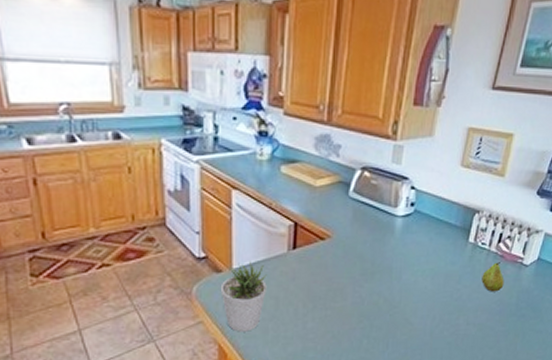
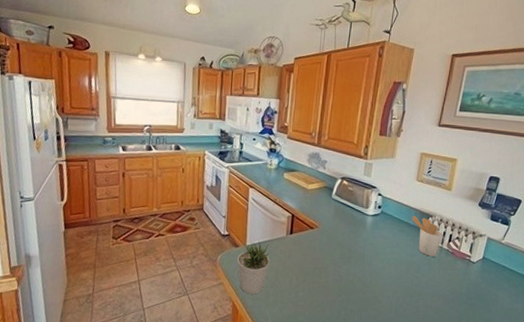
utensil holder: none [453,212,492,263] -> present [411,215,443,257]
fruit: present [481,262,504,292] -> none [436,257,455,282]

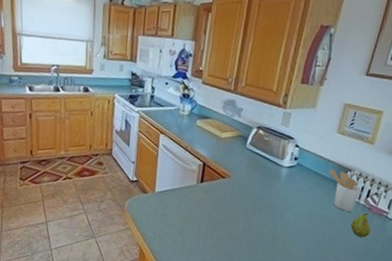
potted plant: present [237,240,271,295] -> none [145,187,180,241]
fruit: none [436,257,455,282] -> present [351,213,371,238]

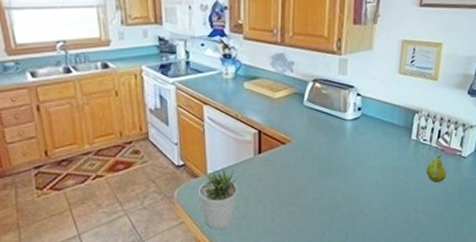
potted plant: none [145,187,180,241] -> present [197,166,238,230]
utensil holder: present [329,168,361,212] -> none [396,113,431,158]

